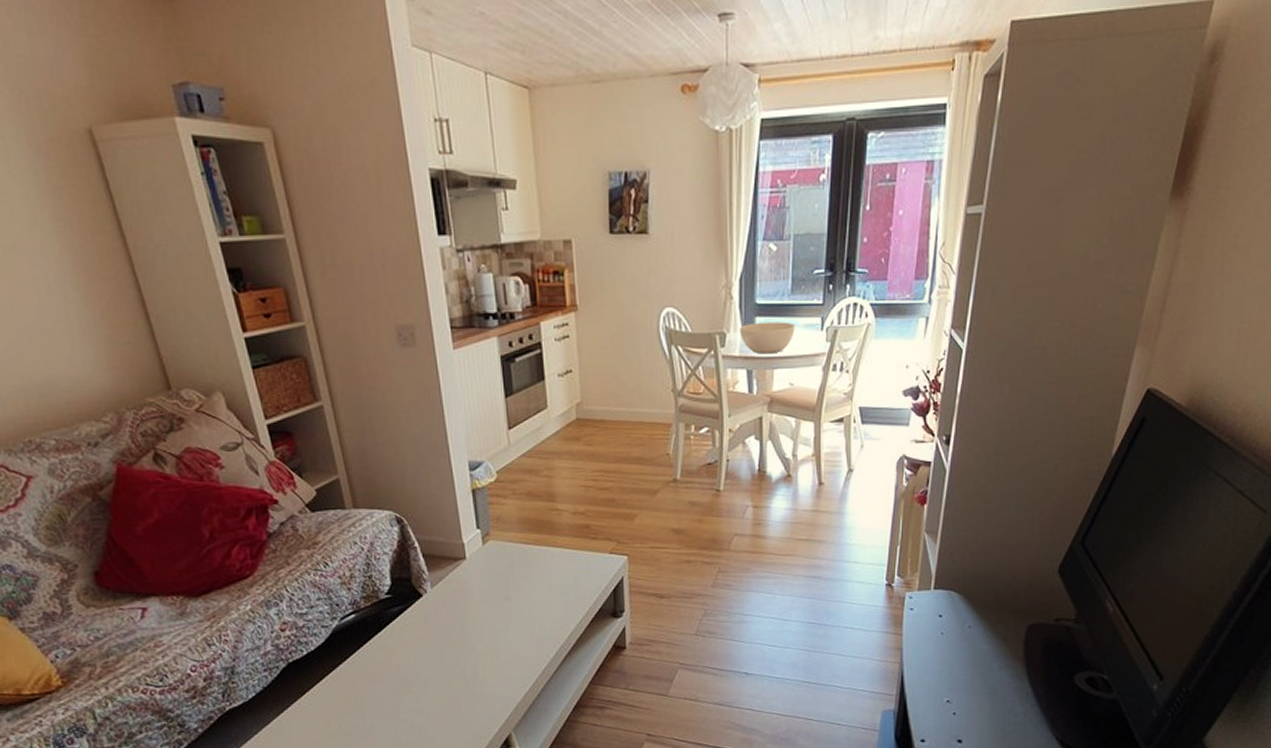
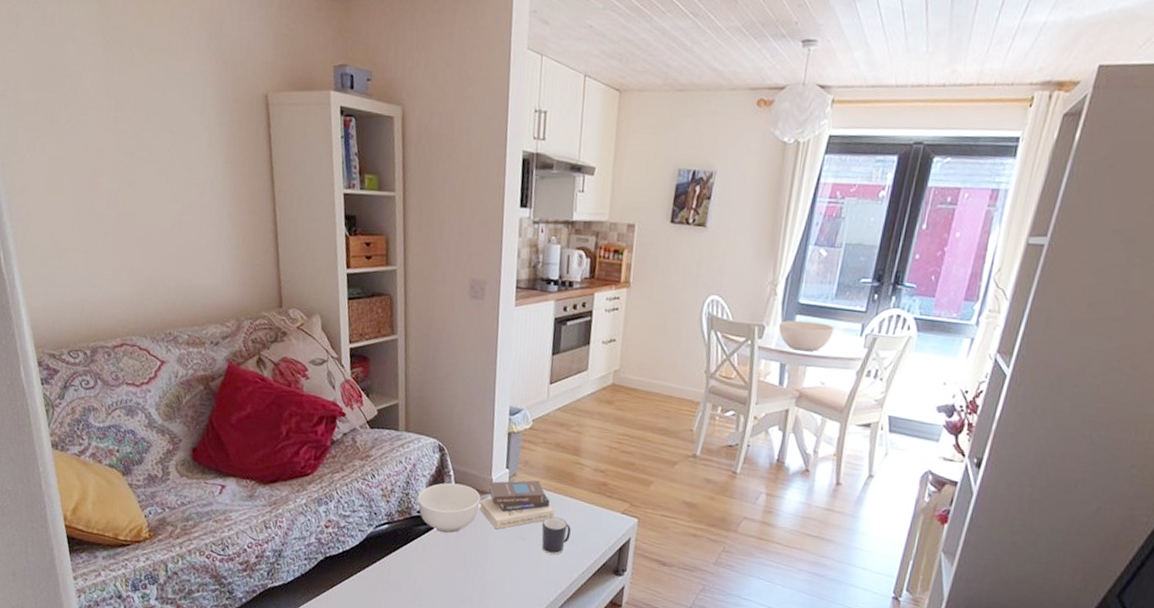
bowl: none [382,554,455,610] -> present [417,482,481,533]
books: none [453,535,539,596] -> present [479,480,555,530]
mug: none [526,570,560,610] -> present [541,516,571,555]

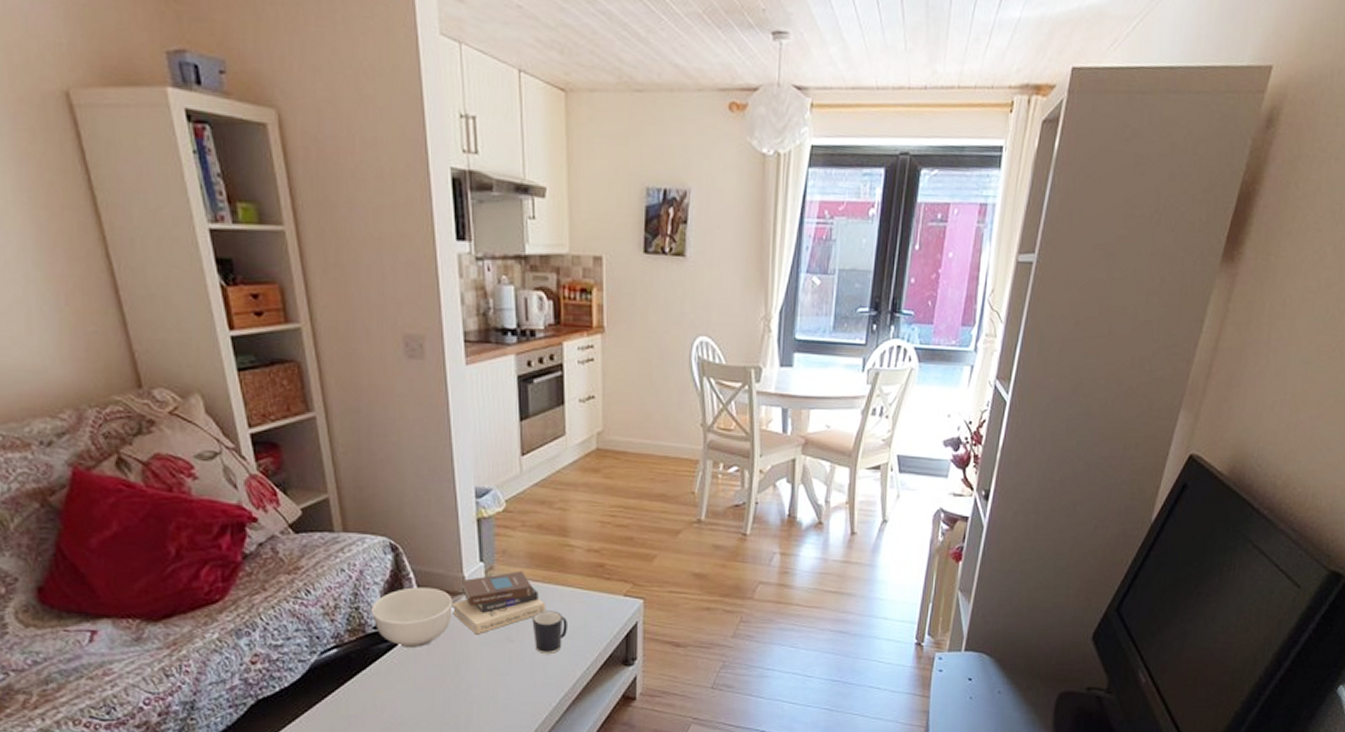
bowl: present [778,320,835,352] -> none [777,359,835,393]

